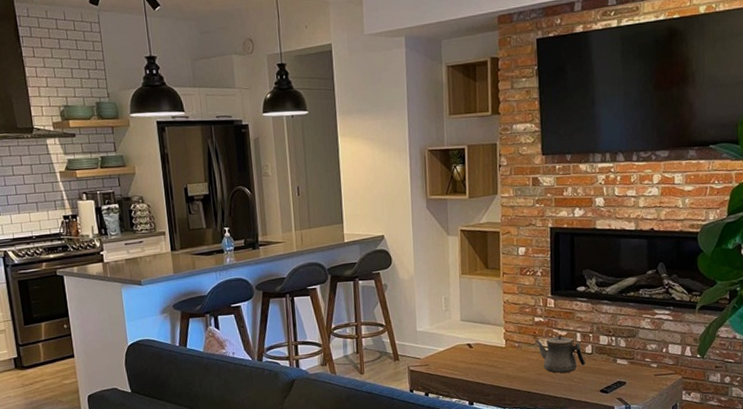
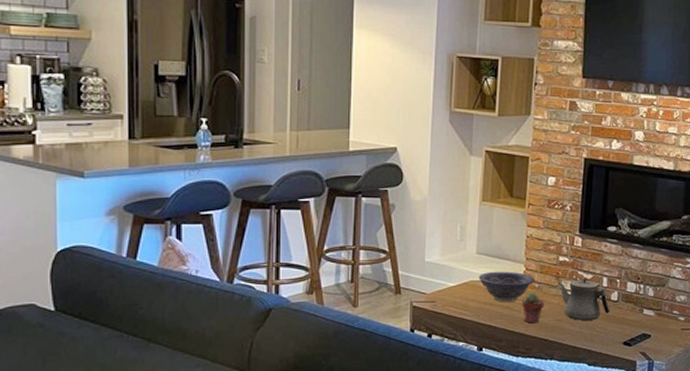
decorative bowl: none [464,334,514,362] -> present [479,271,535,303]
potted succulent: none [504,351,525,379] -> present [521,292,544,324]

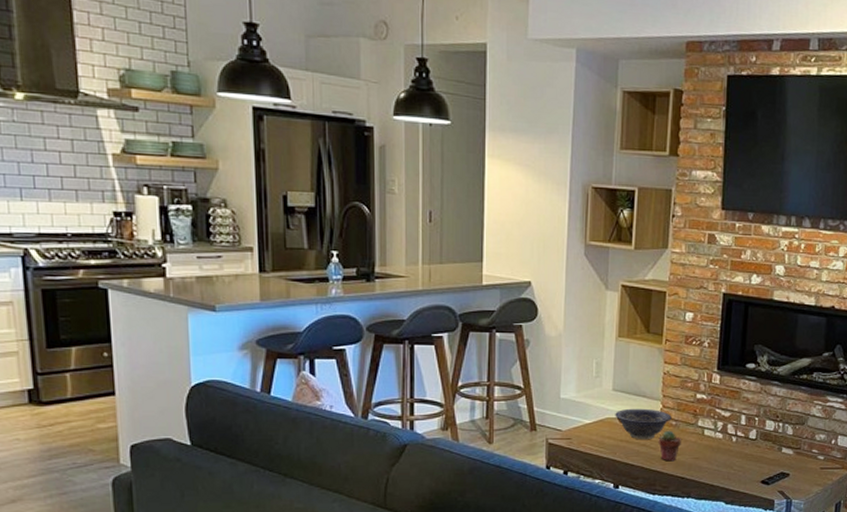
teapot: present [557,278,610,320] -> none [694,416,748,459]

